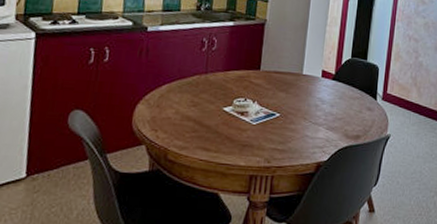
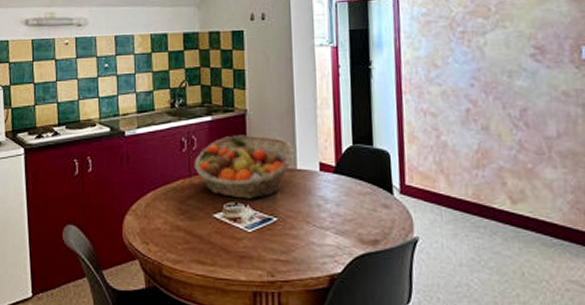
fruit basket: none [211,40,304,97] -> present [194,134,296,199]

